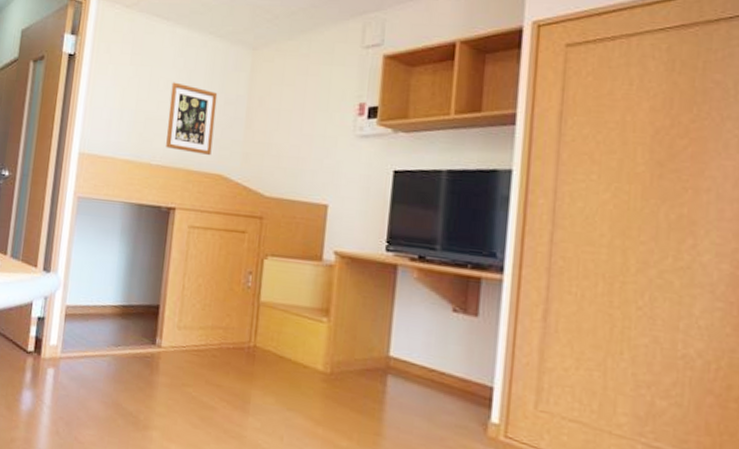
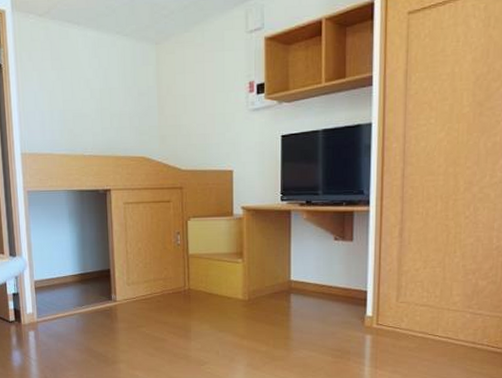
wall art: present [166,82,218,156] -> none [91,81,133,142]

